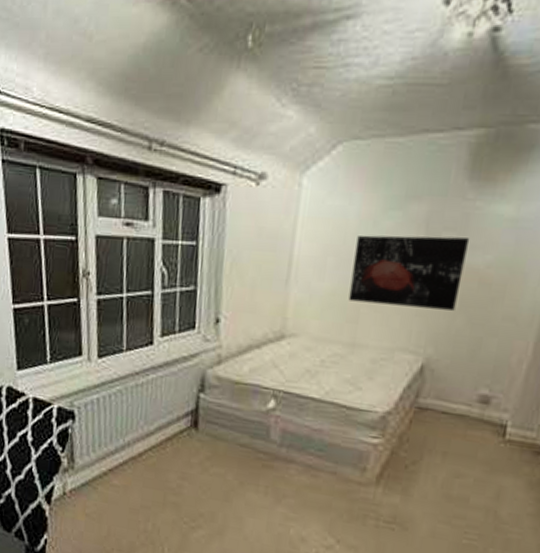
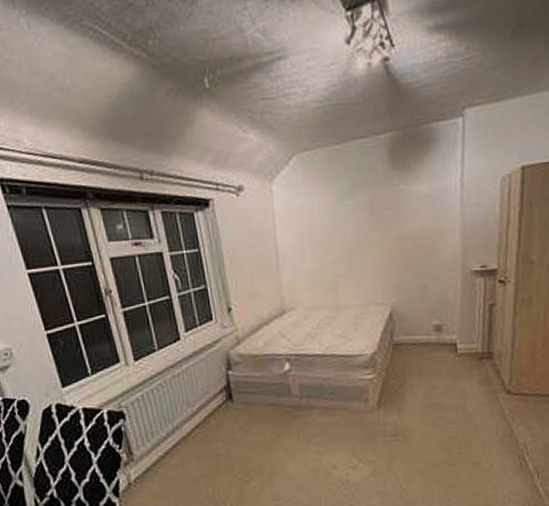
wall art: present [348,235,470,311] -> none [323,213,404,274]

